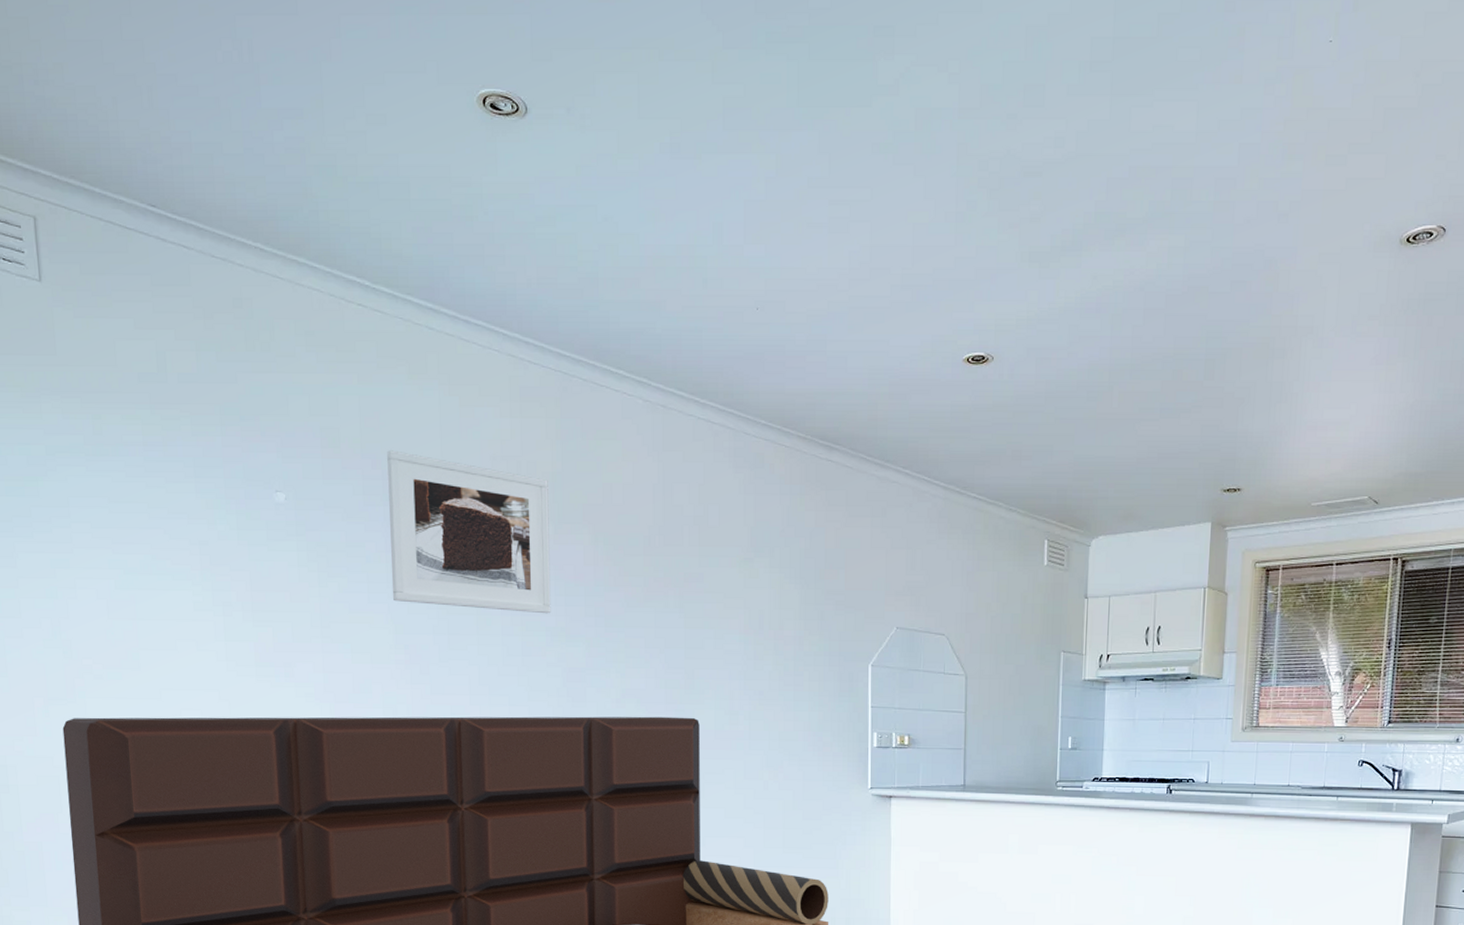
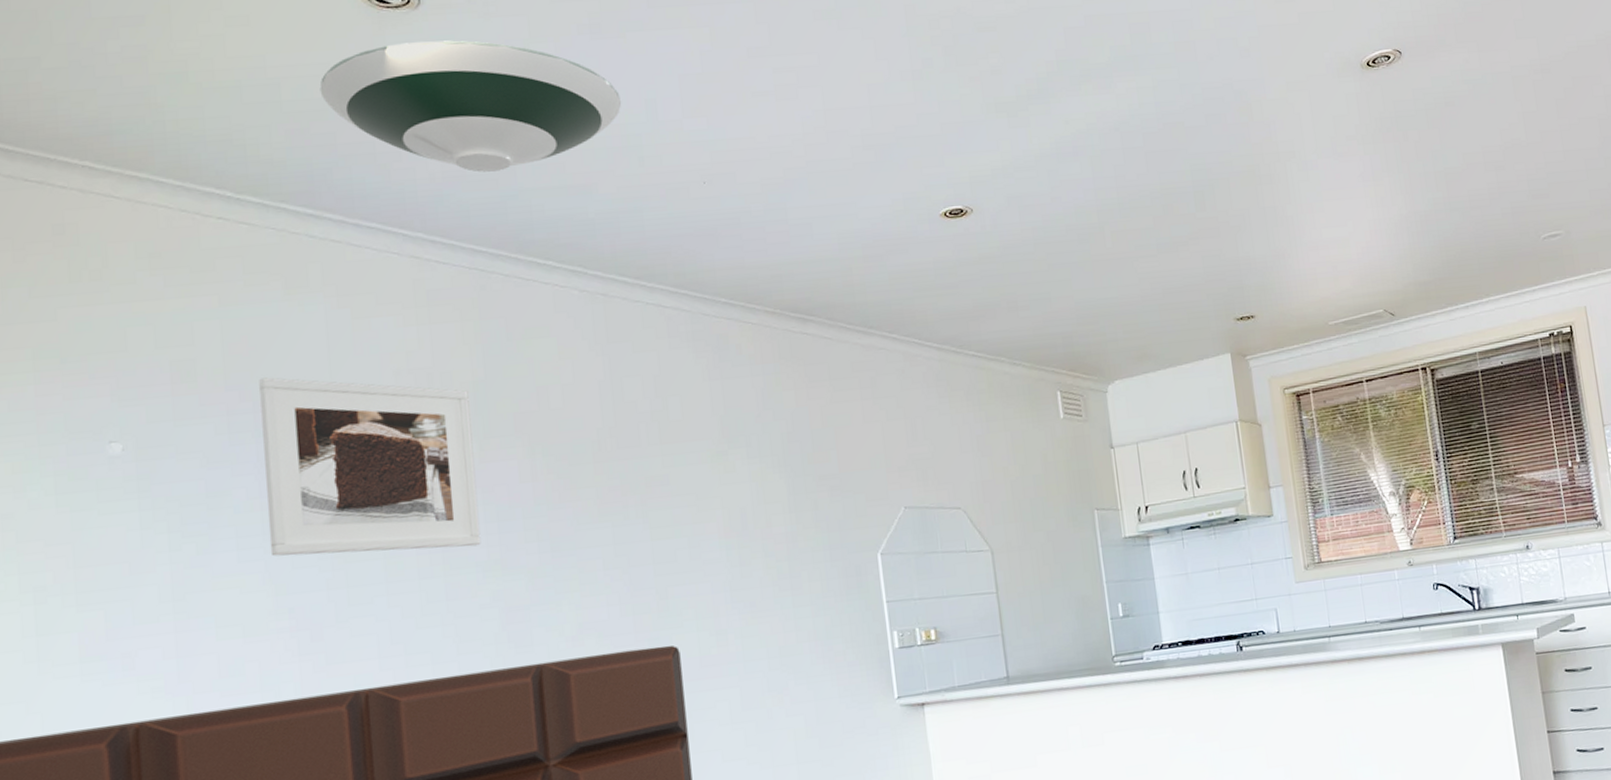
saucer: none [441,151,693,282] -> present [319,40,622,173]

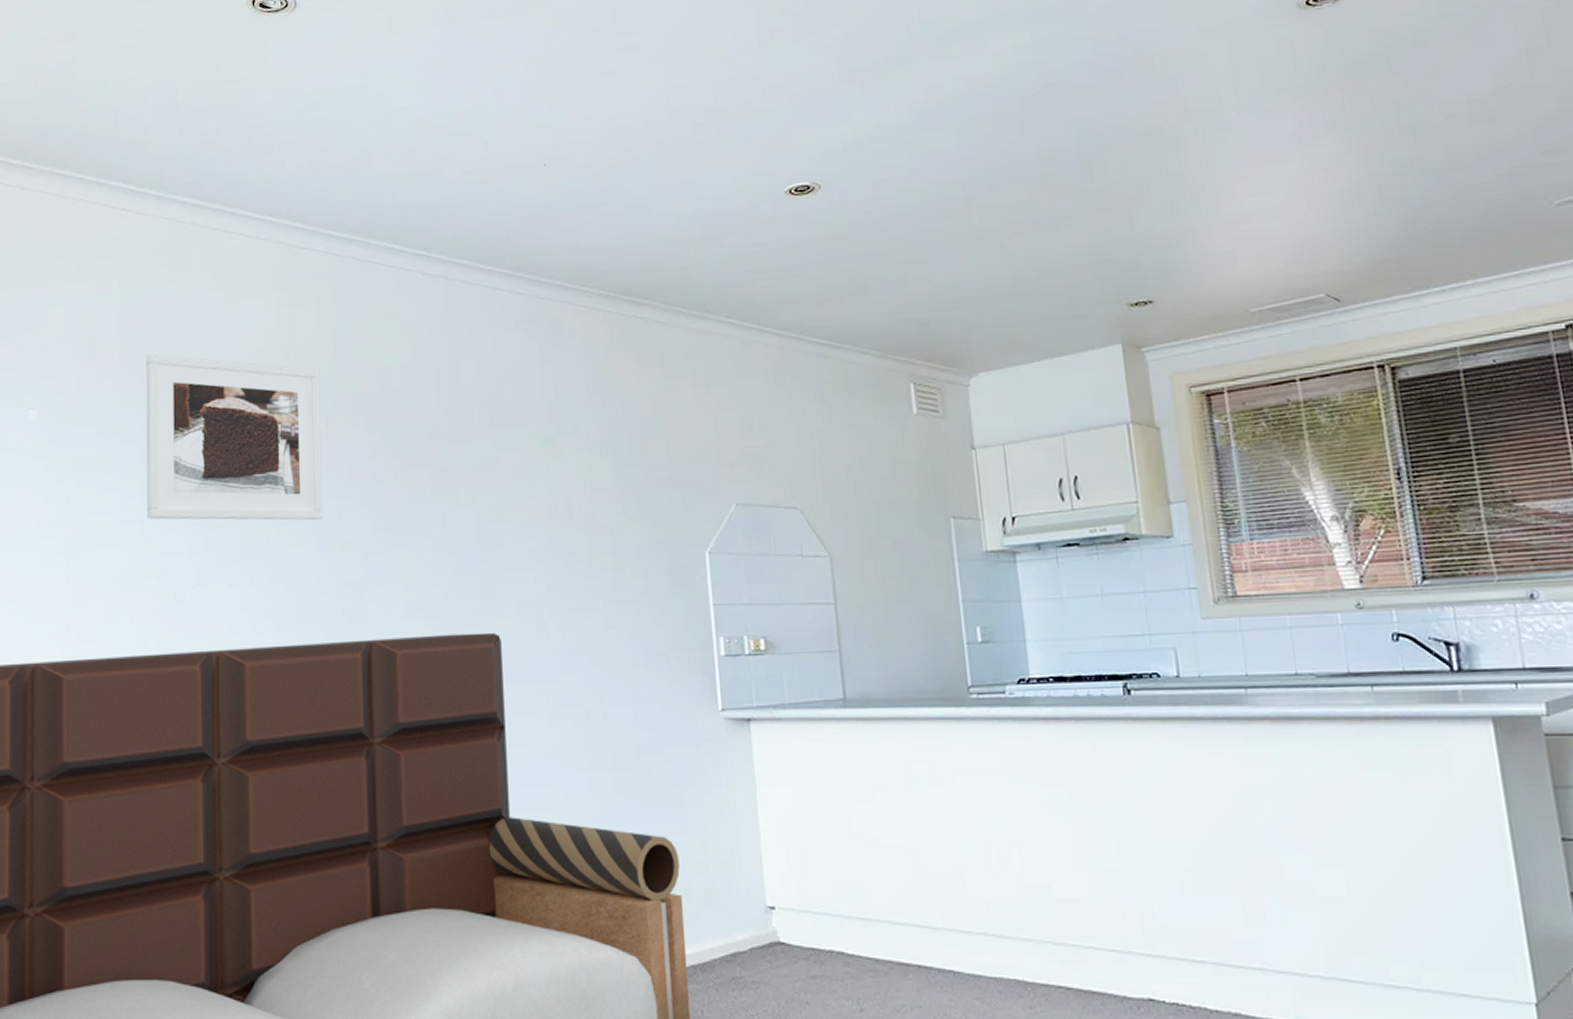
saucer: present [319,40,622,173] -> none [209,38,470,162]

